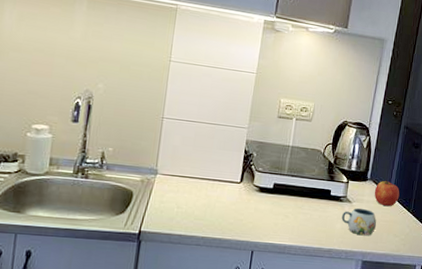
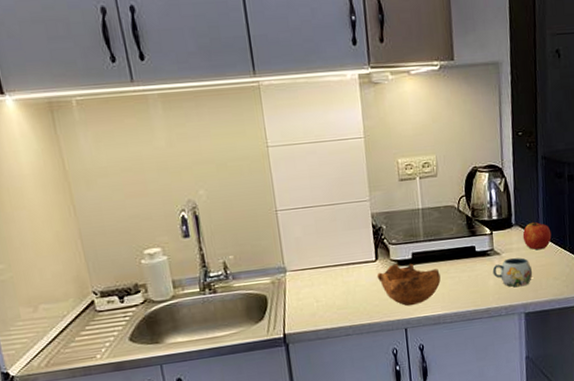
bowl: none [237,189,295,231] -> present [376,264,441,306]

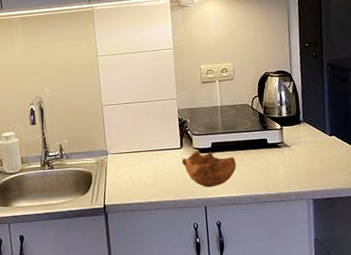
mug: present [492,257,533,287] -> none [282,150,320,176]
apple: present [522,220,552,250] -> none [310,118,337,144]

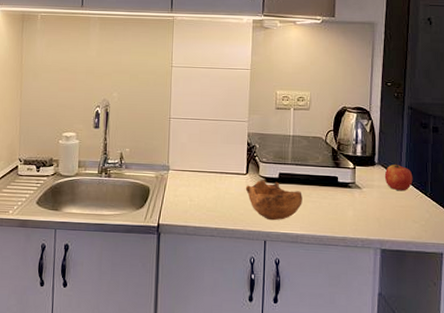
apple: none [310,118,337,144] -> present [384,162,413,191]

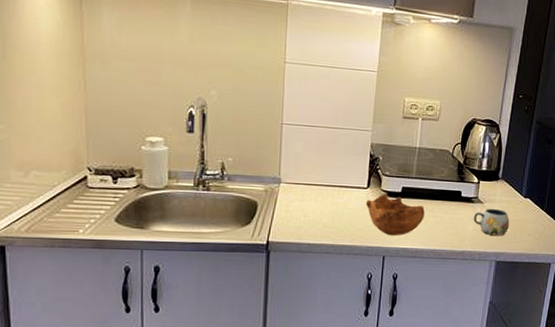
mug: none [352,193,392,223] -> present [473,208,510,236]
apple: present [384,162,413,191] -> none [506,177,533,206]

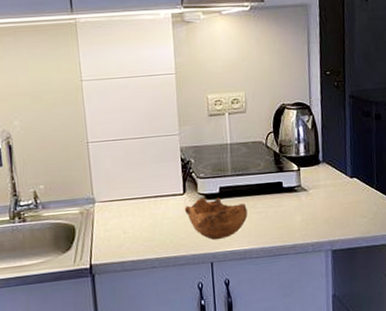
mug: present [473,208,510,236] -> none [299,194,340,224]

